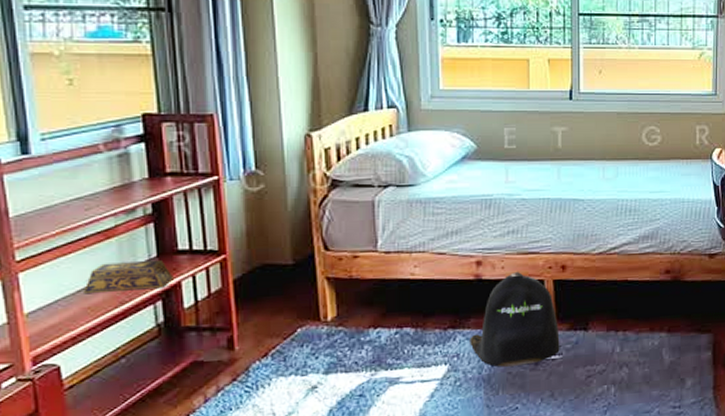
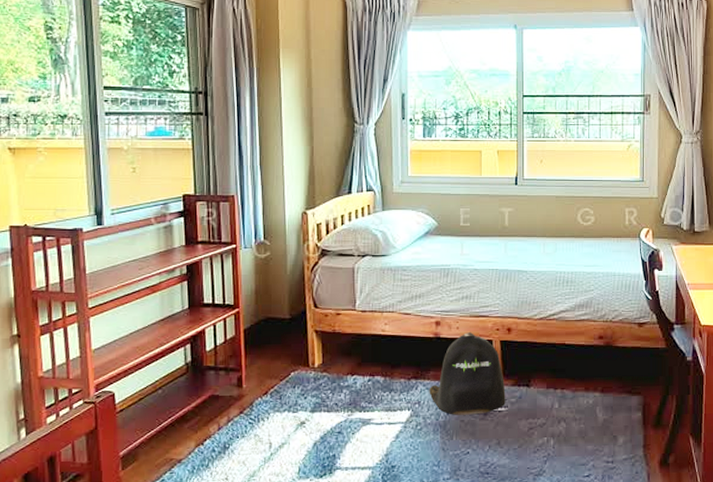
decorative box: present [84,259,174,293] -> none [134,310,200,335]

